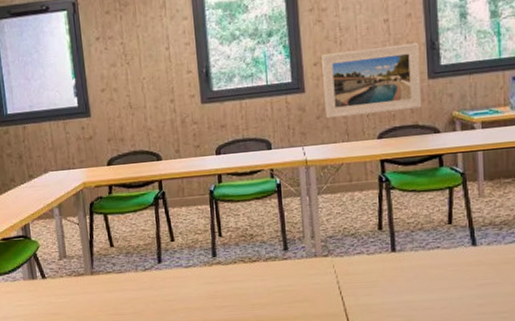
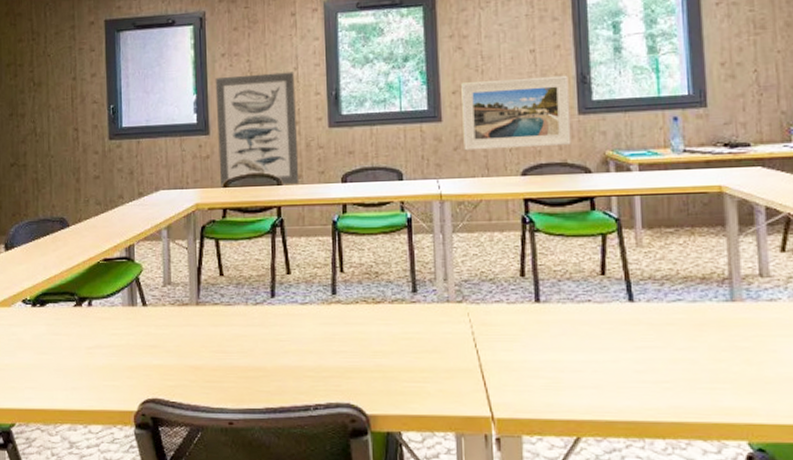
wall art: none [92,52,177,166] -> present [215,72,299,188]

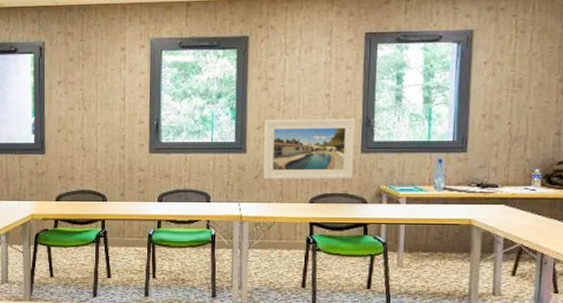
wall art: present [215,72,299,188] -> none [52,101,122,202]

